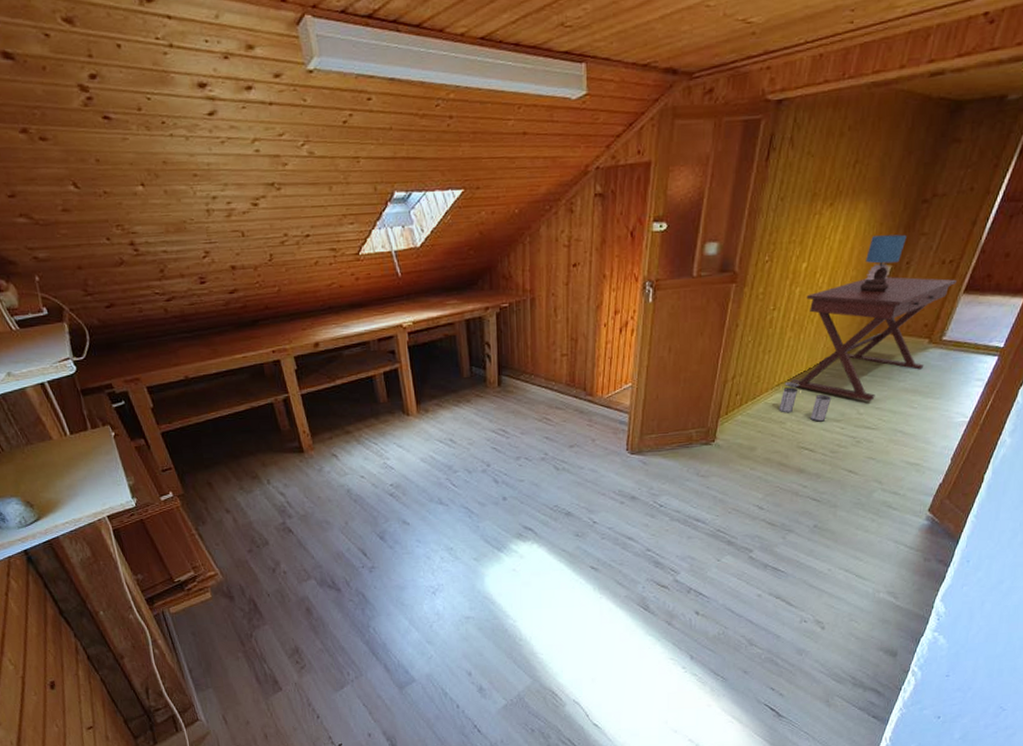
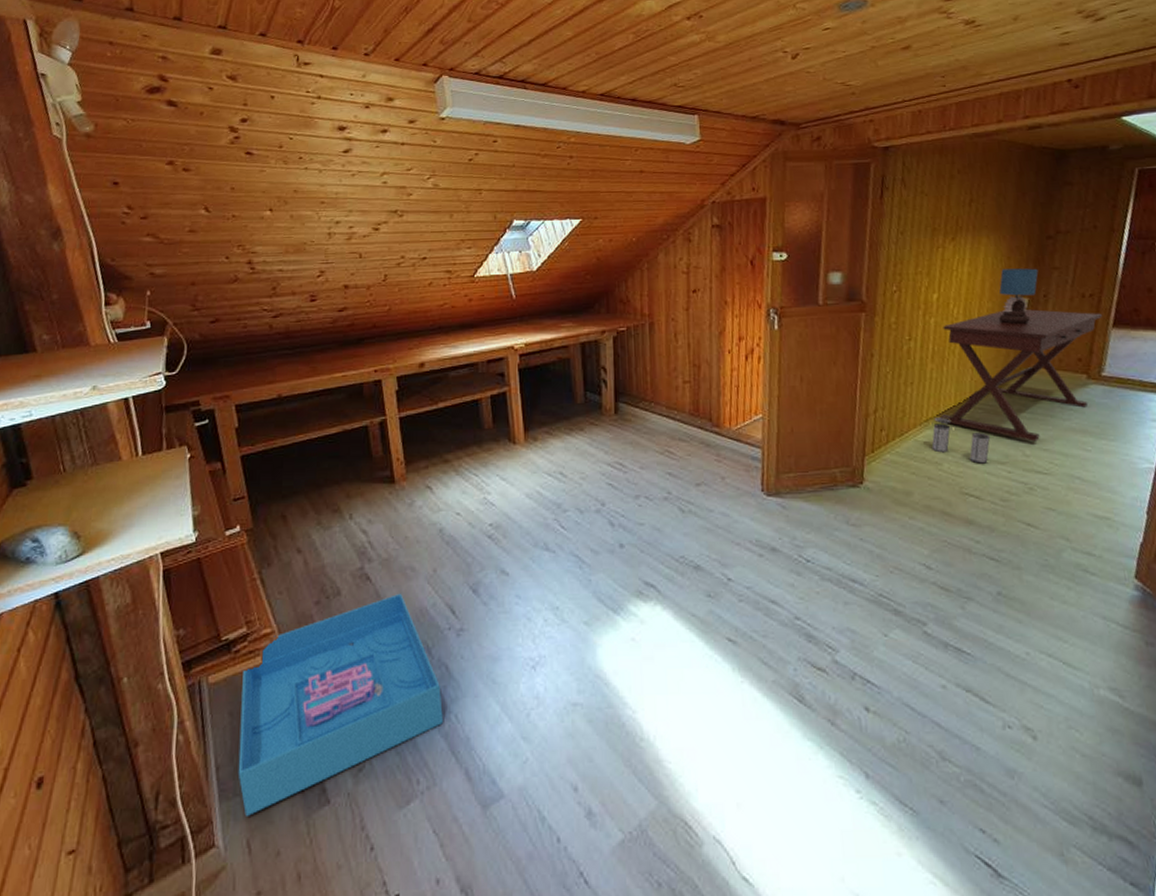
storage bin: none [197,541,364,700] -> present [238,593,443,816]

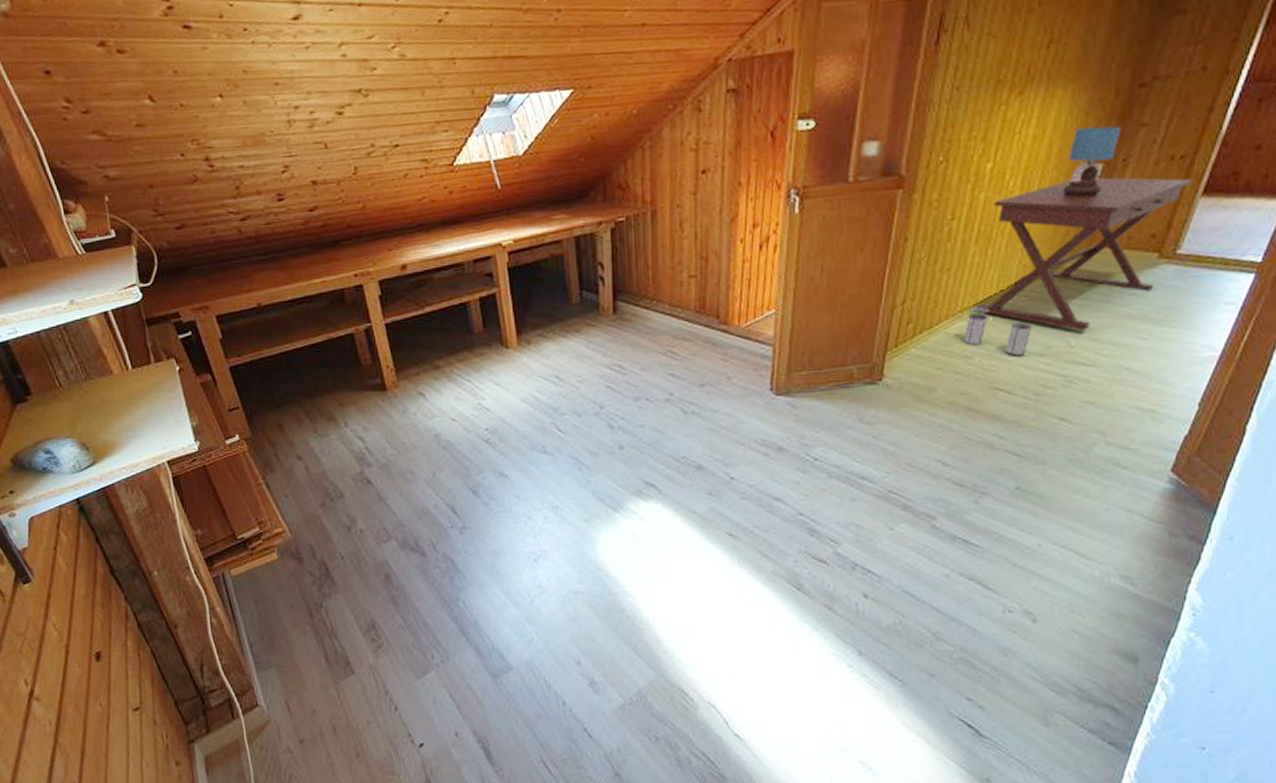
storage bin: present [238,593,443,816] -> none [261,495,452,683]

